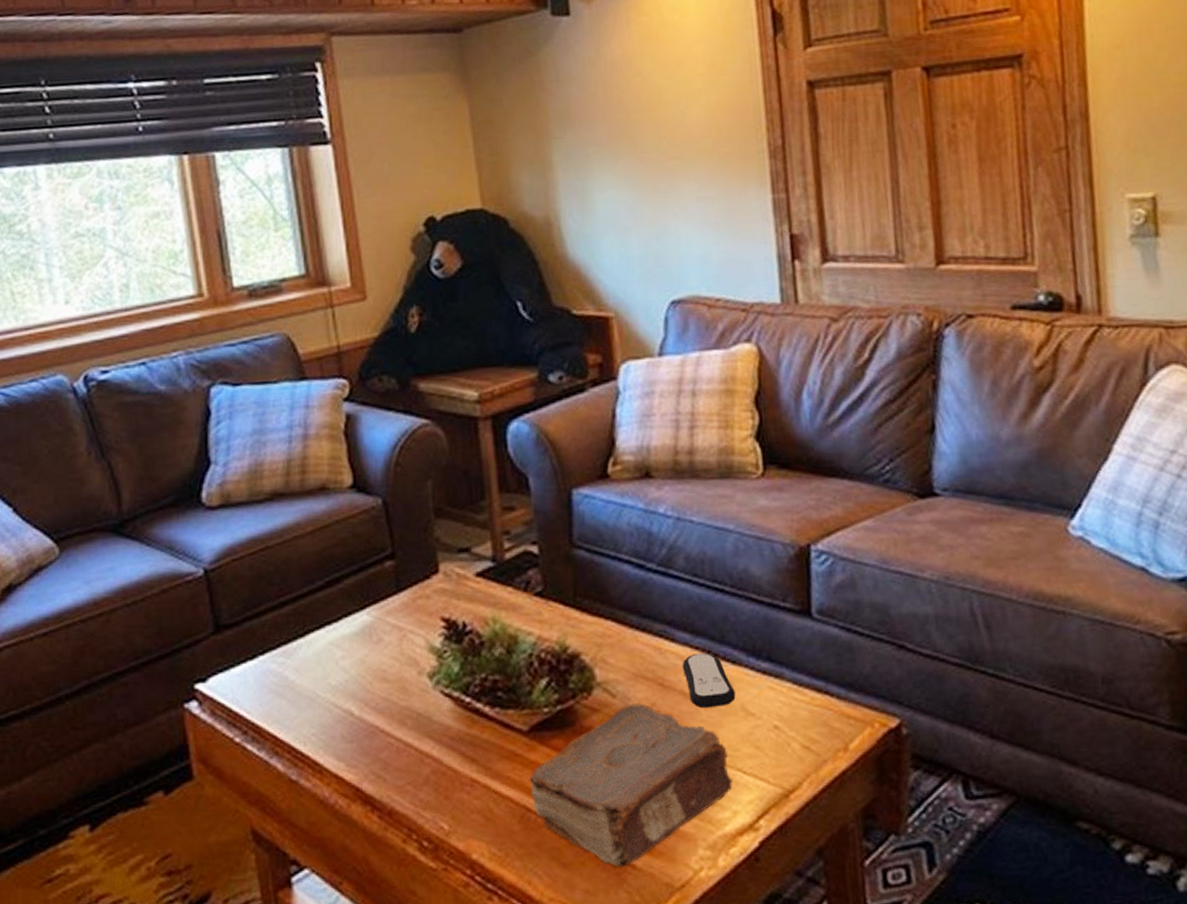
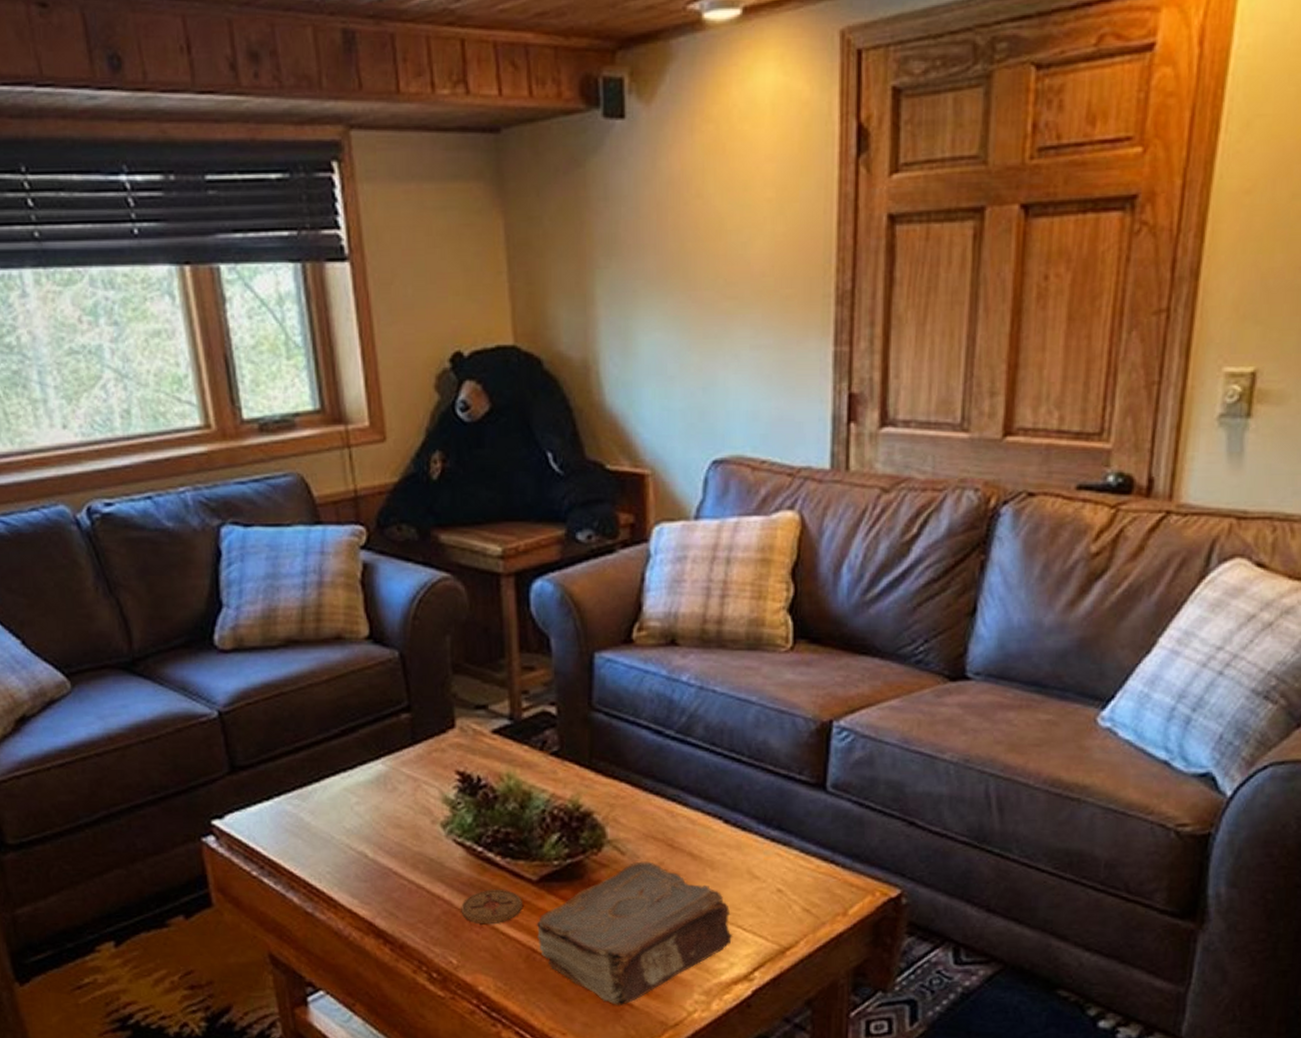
coaster: none [450,743,514,783] -> present [461,890,522,925]
remote control: present [683,652,736,708] -> none [693,818,743,869]

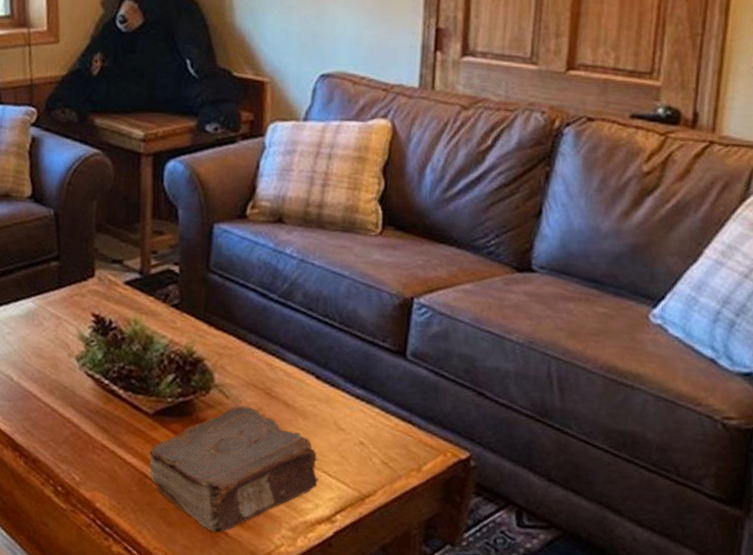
coaster: present [461,890,522,925] -> none [86,418,139,449]

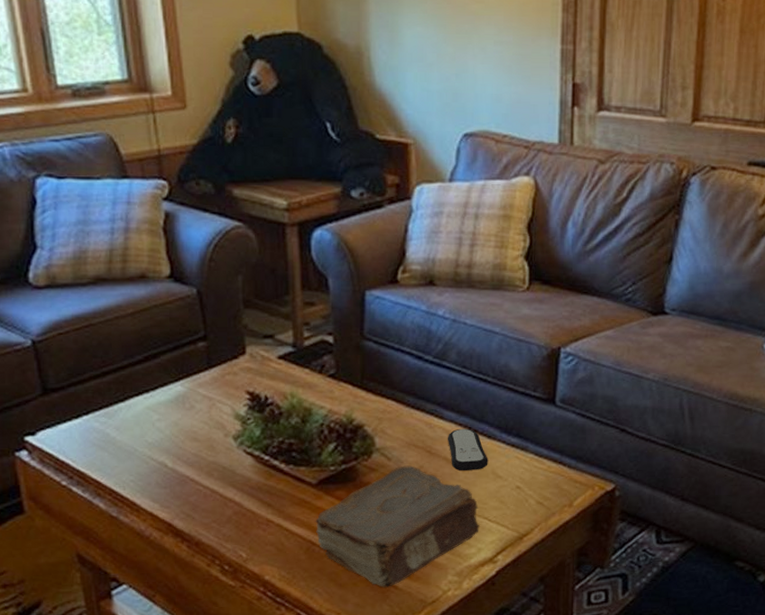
remote control: none [289,373,331,420] -> present [448,428,488,470]

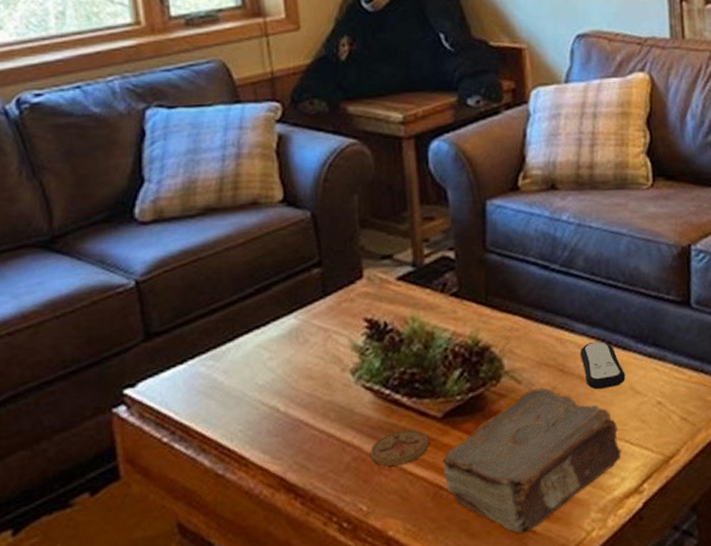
coaster: none [250,492,303,522] -> present [370,429,429,467]

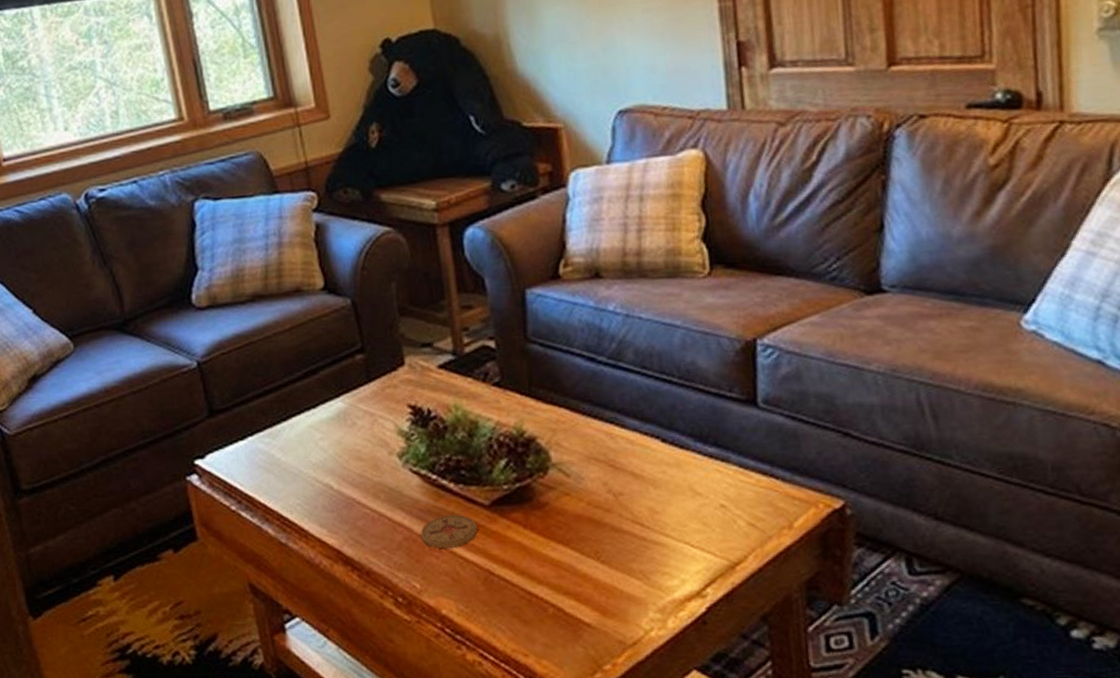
book: present [442,387,621,534] -> none [491,482,681,625]
remote control: present [580,341,625,389] -> none [632,437,684,487]

